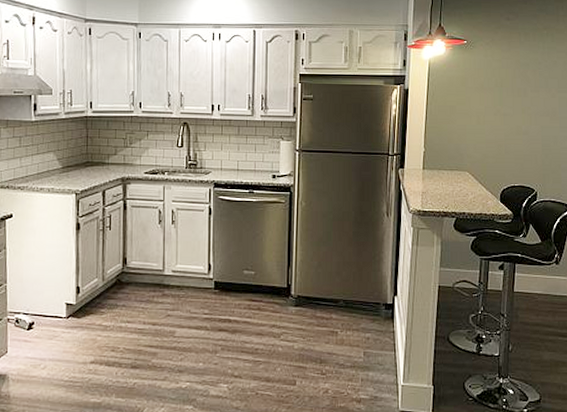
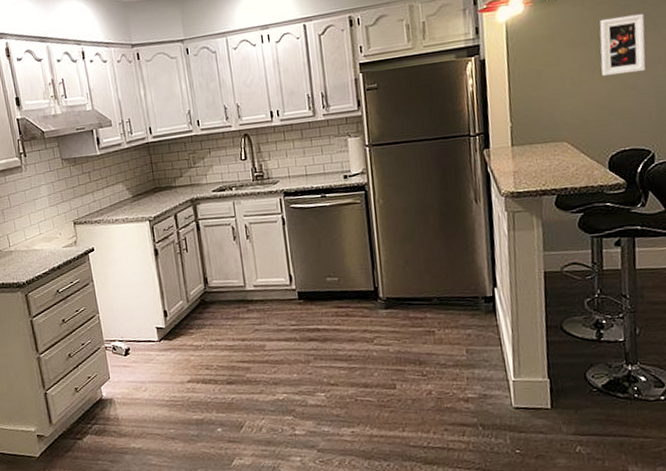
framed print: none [502,71,539,121] -> present [599,13,646,76]

